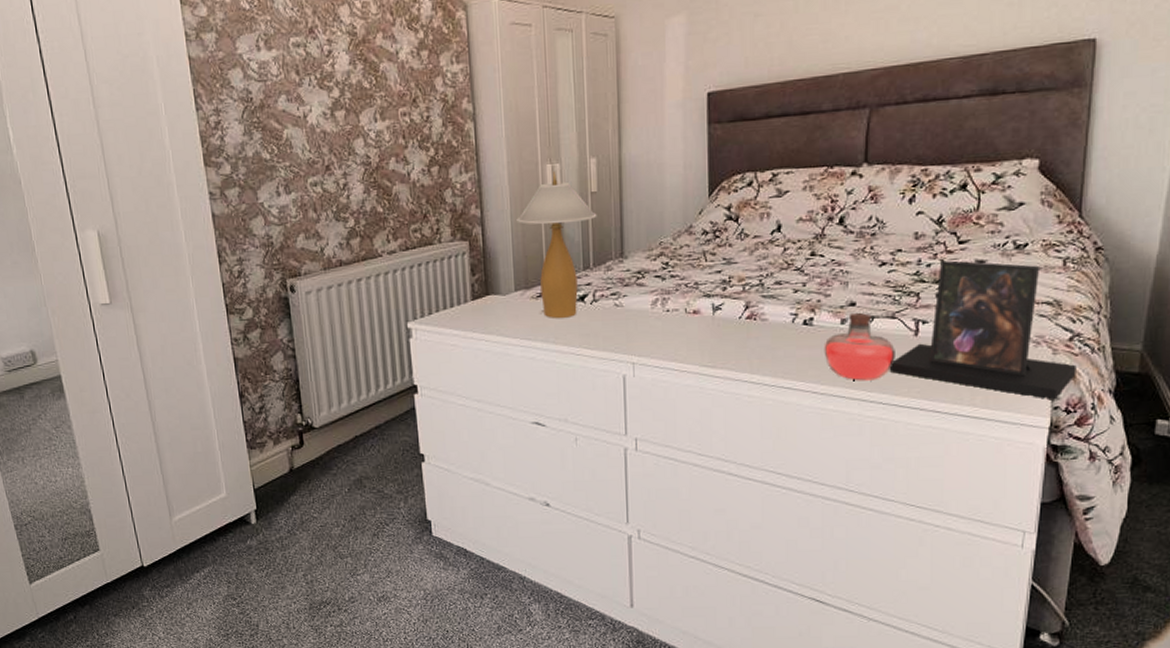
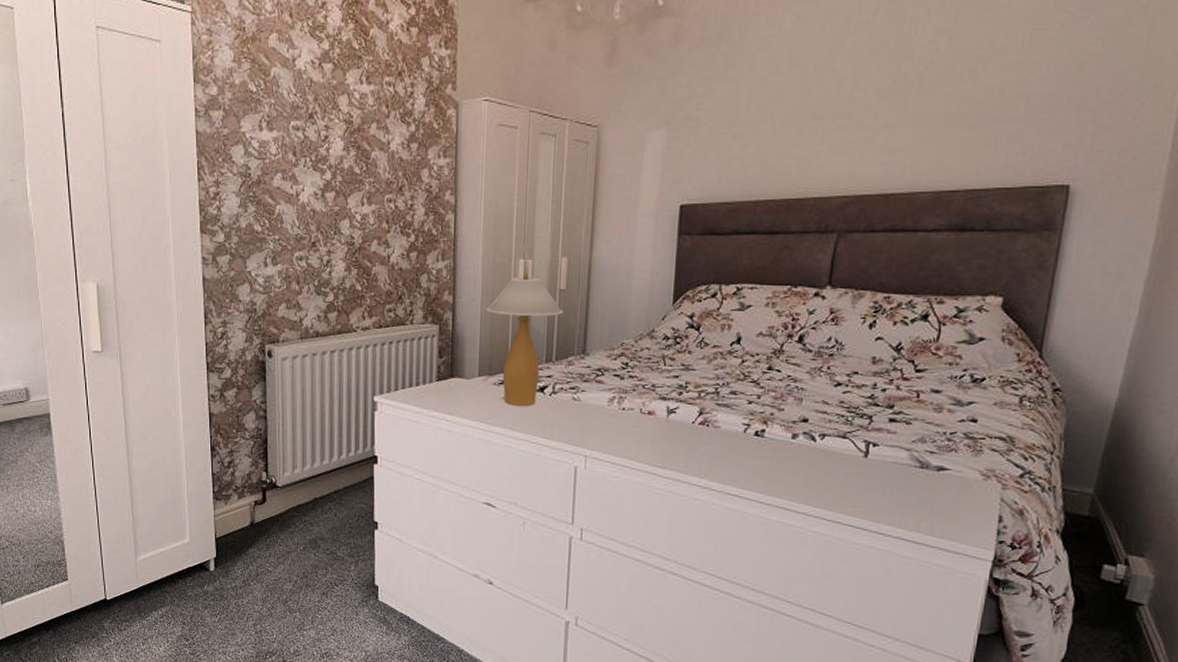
potion bottle: present [824,312,895,381] -> none [772,428,844,497]
photo frame: present [889,260,1077,400] -> none [836,387,1025,535]

